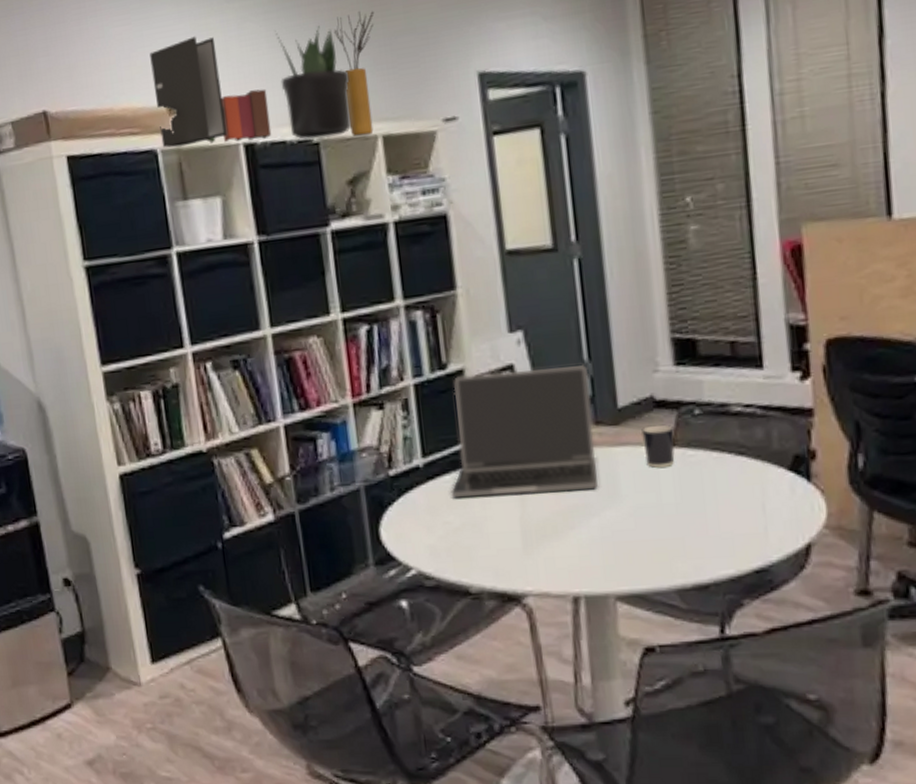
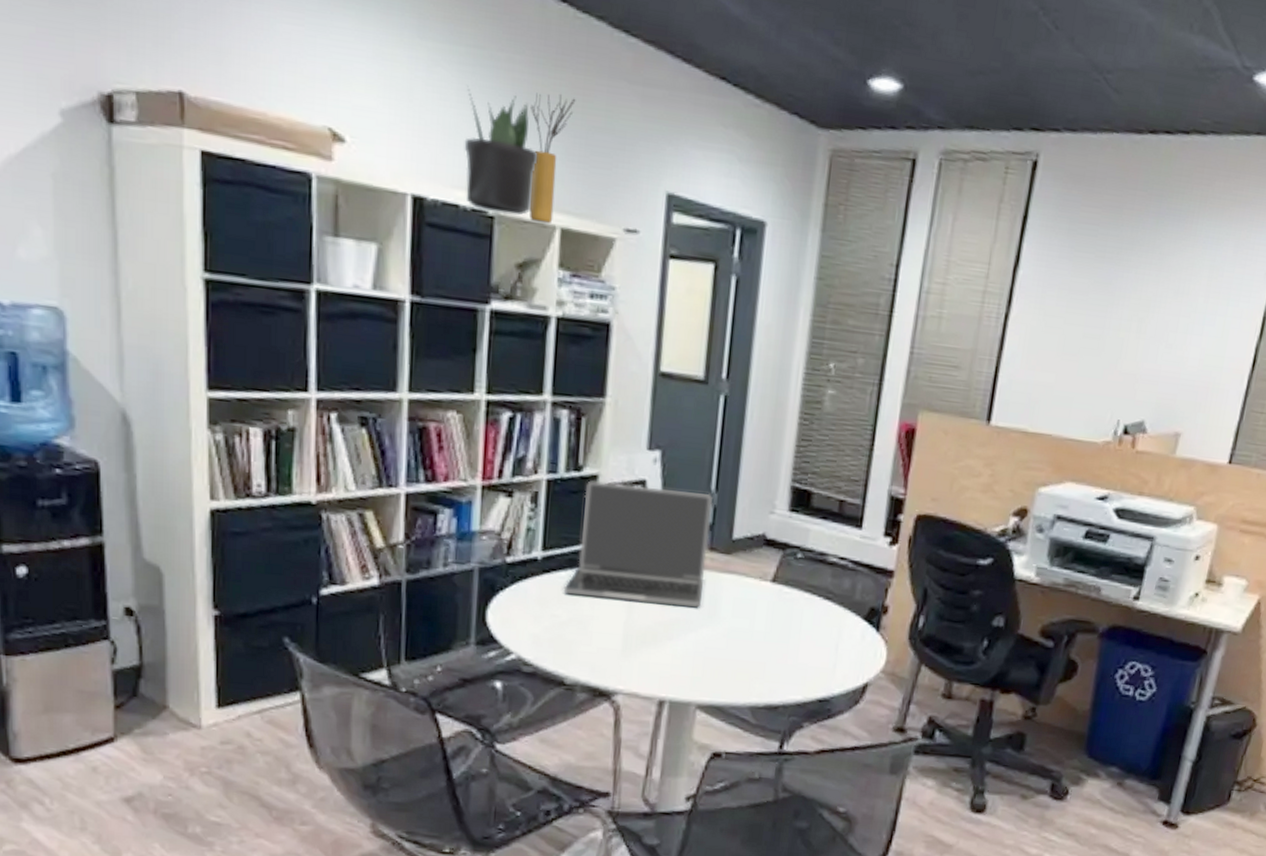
binder: present [149,36,228,148] -> none [319,62,399,182]
books: present [206,88,272,144] -> none [370,138,447,197]
mug: present [641,424,675,468] -> none [747,560,777,599]

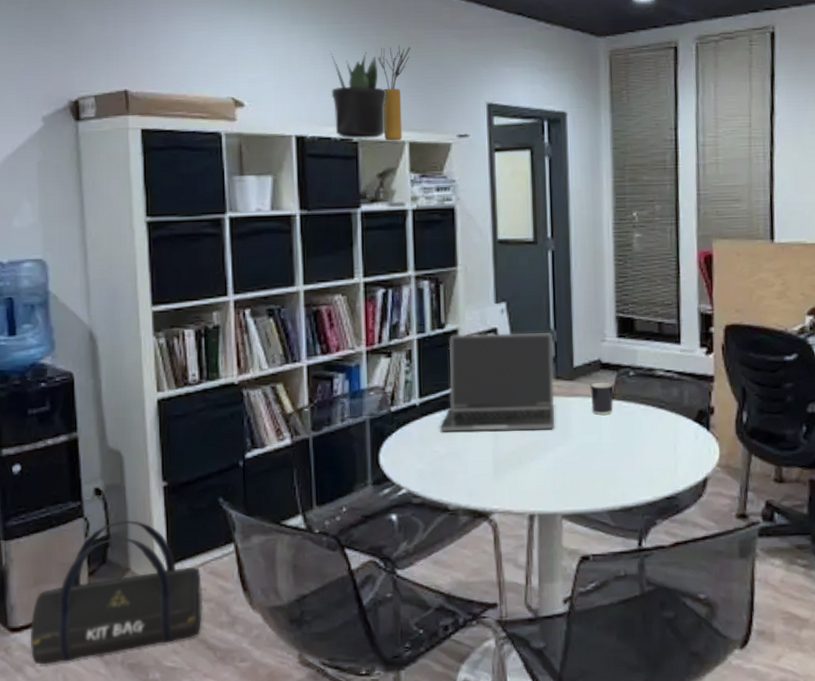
duffel bag: none [38,649,259,804] -> present [29,520,203,664]
mug: none [747,560,777,599] -> present [590,382,614,415]

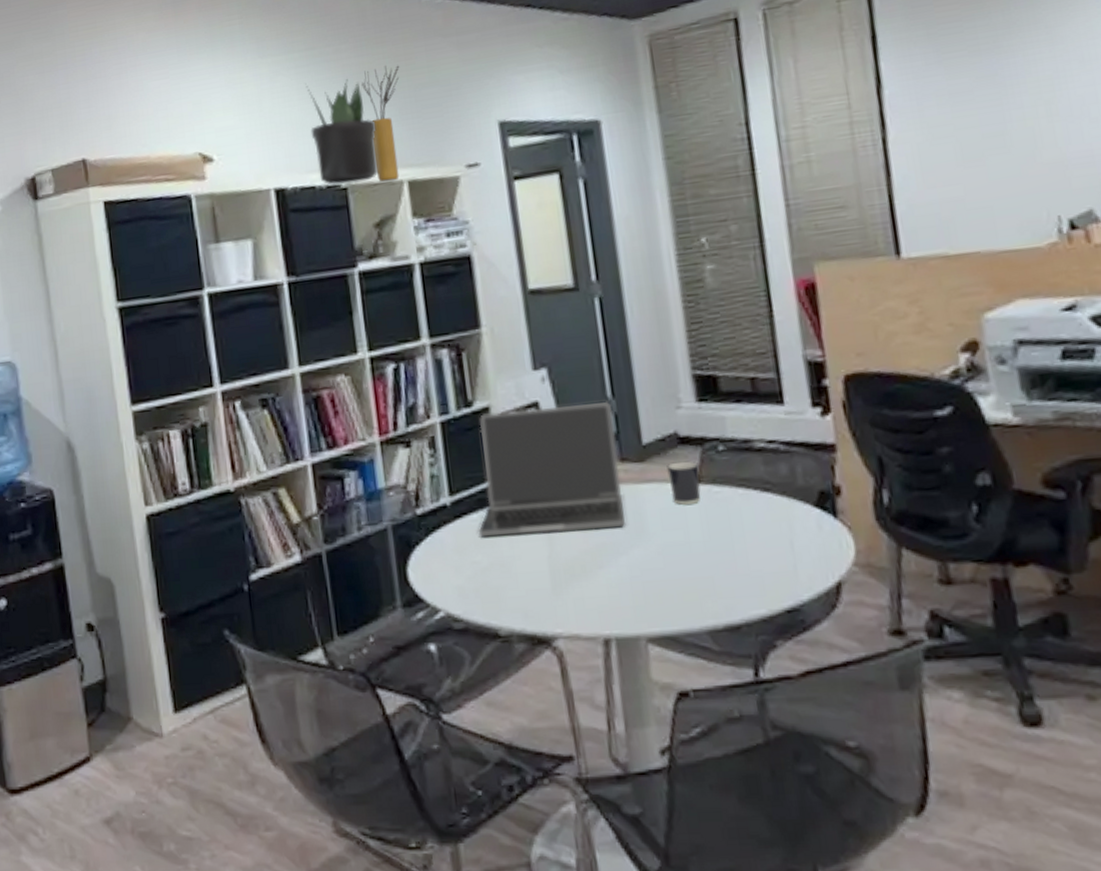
duffel bag: present [29,520,203,664] -> none [30,660,218,832]

